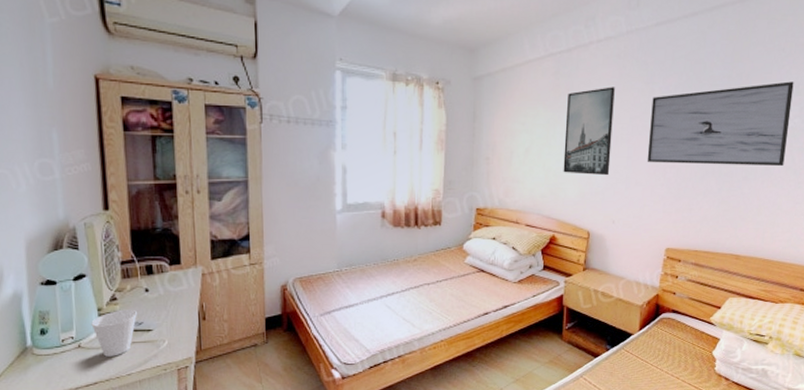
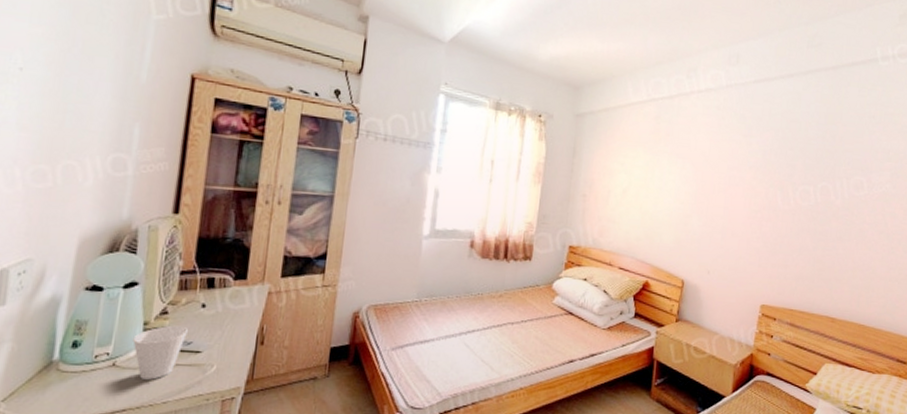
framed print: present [563,87,615,176] -> none [659,135,714,224]
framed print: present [647,81,794,166] -> none [743,147,885,229]

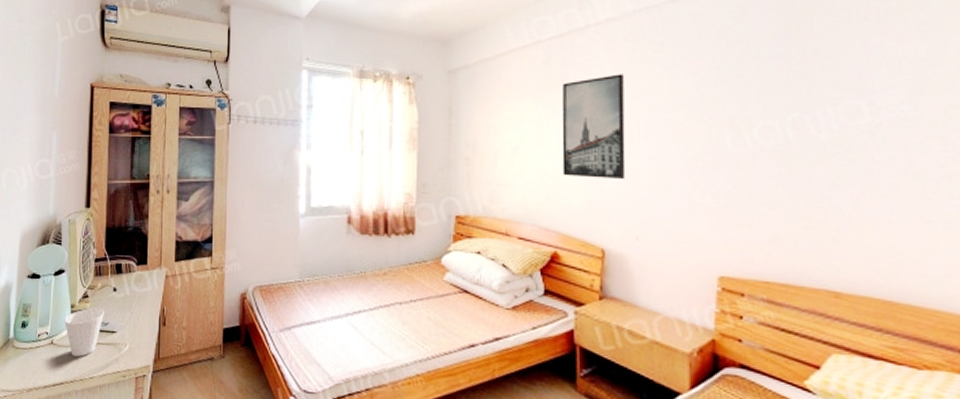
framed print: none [659,135,714,224] -> present [562,74,626,180]

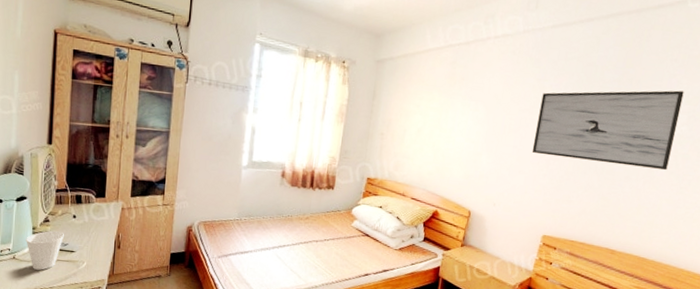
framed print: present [562,74,626,180] -> none [451,79,508,162]
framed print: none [676,57,895,168] -> present [531,90,684,170]

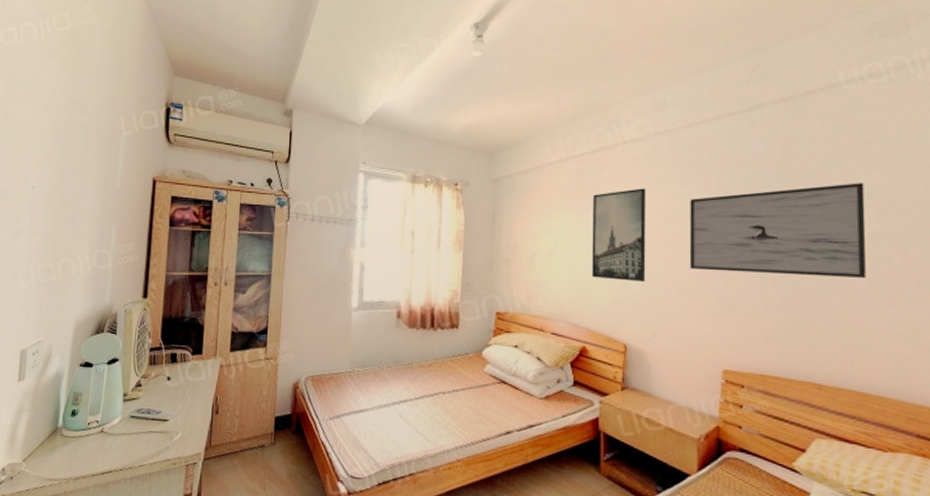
cup: present [26,230,64,270] -> none [115,396,157,445]
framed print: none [451,79,508,162] -> present [592,188,646,283]

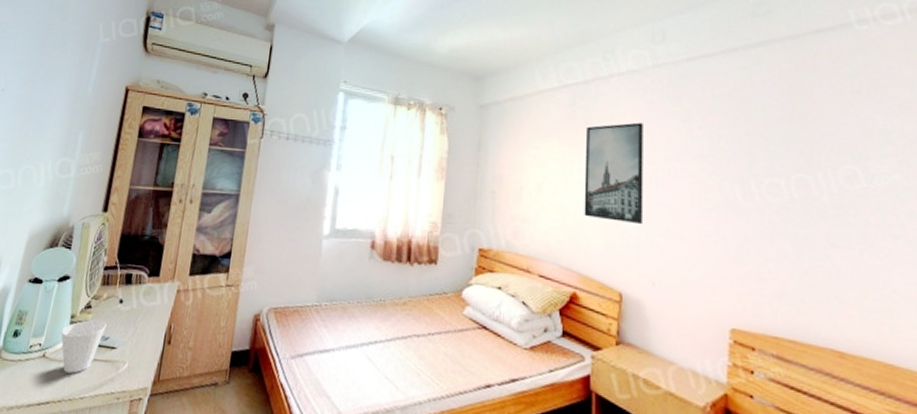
cup: none [115,396,157,445] -> present [61,319,107,374]
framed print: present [689,183,866,278] -> none [691,128,890,233]

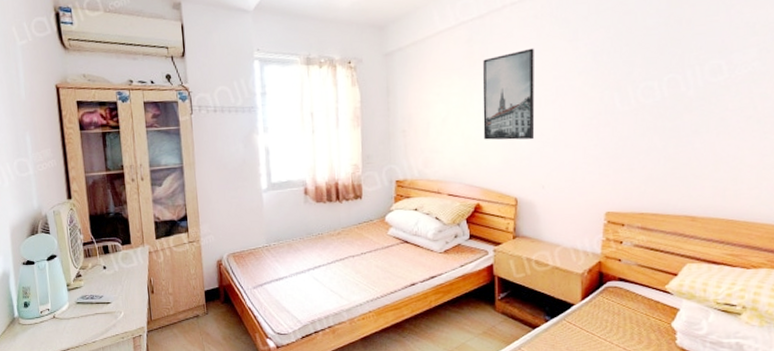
cup: present [61,319,107,374] -> none [62,284,98,326]

